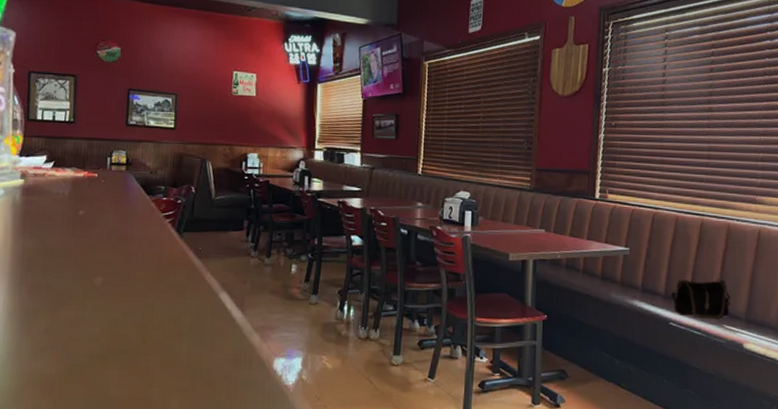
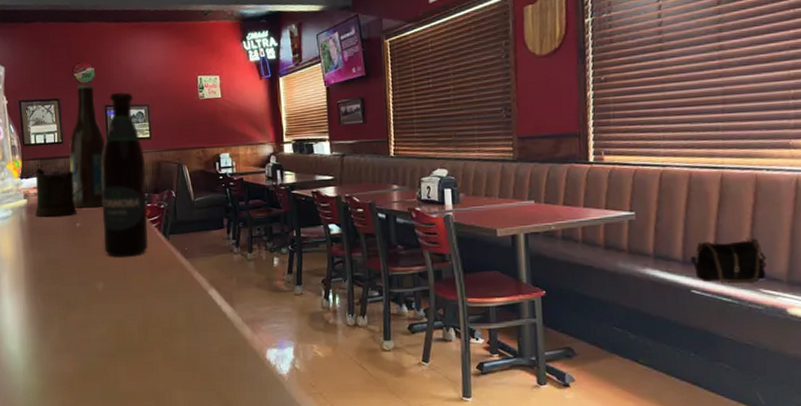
beer mug: none [31,142,104,202] -> present [35,162,92,217]
beer bottle: none [78,62,124,196] -> present [69,83,106,208]
bottle: none [108,76,167,251] -> present [101,91,149,256]

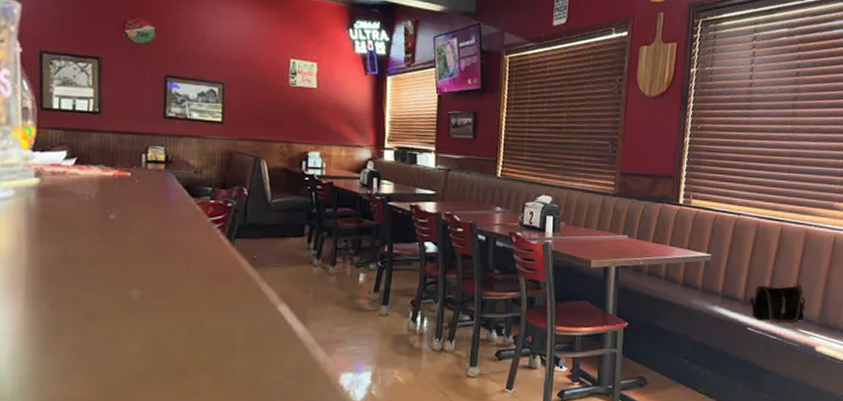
beer mug: present [35,162,92,217] -> none [49,135,138,204]
beer bottle: present [69,83,106,208] -> none [106,43,161,198]
bottle: present [101,91,149,256] -> none [145,62,214,260]

